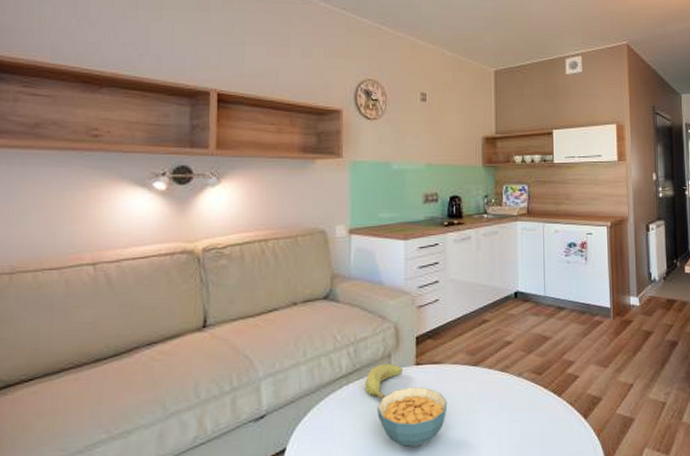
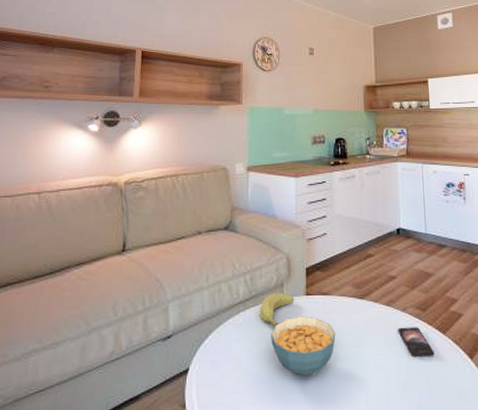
smartphone: none [512,391,549,420] -> present [398,327,434,356]

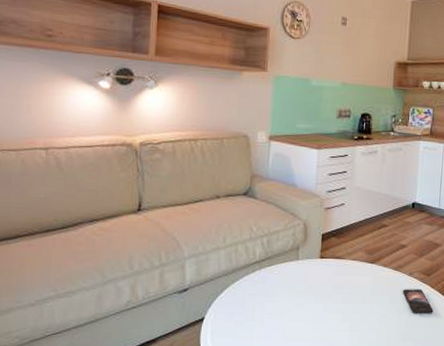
banana: present [260,293,294,327] -> none [274,255,308,285]
cereal bowl: present [271,316,336,375] -> none [284,276,346,326]

